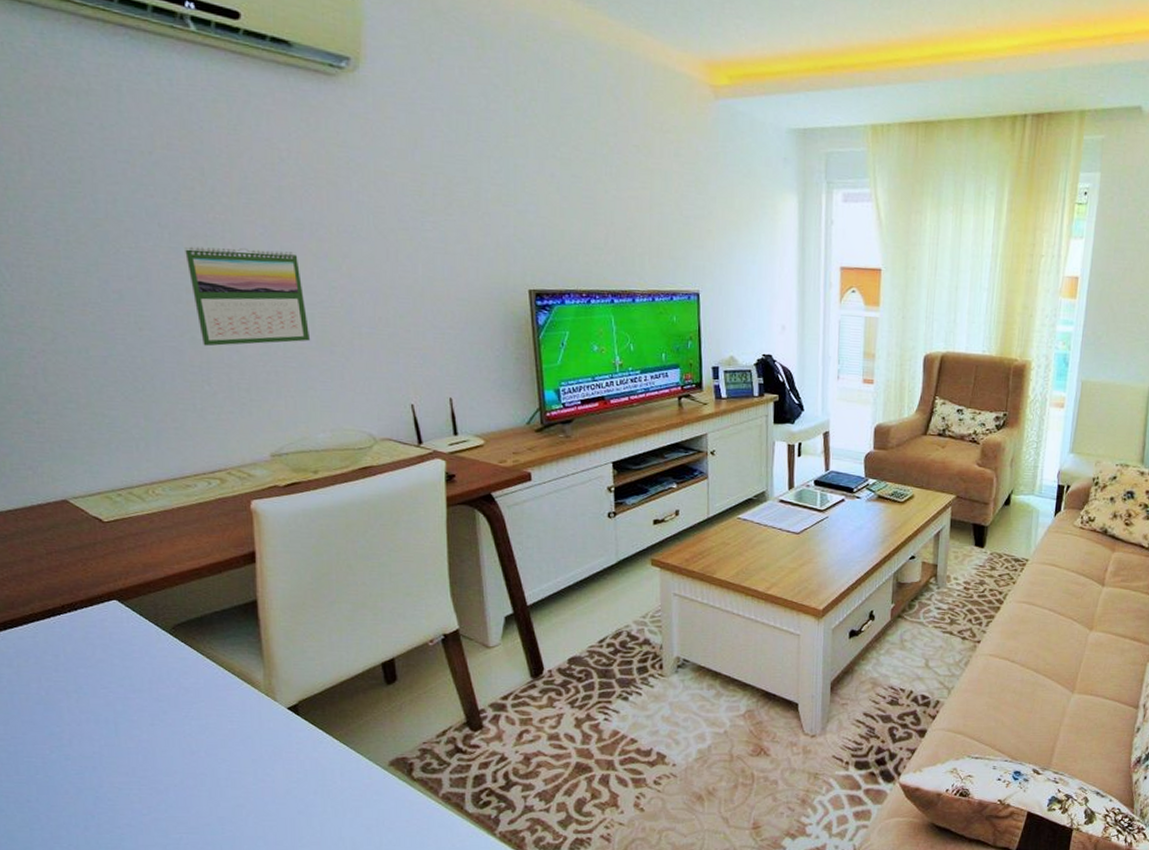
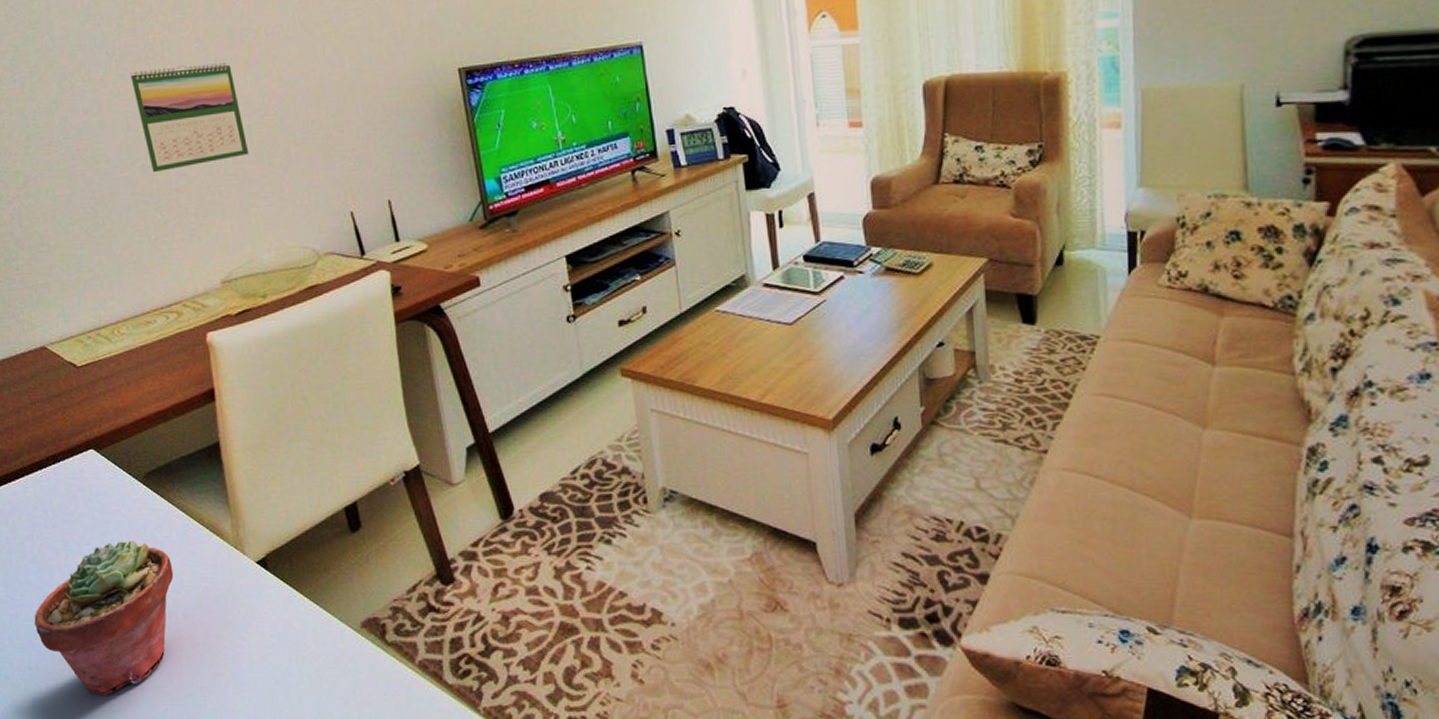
potted succulent: none [37,686,198,826] -> present [34,541,174,697]

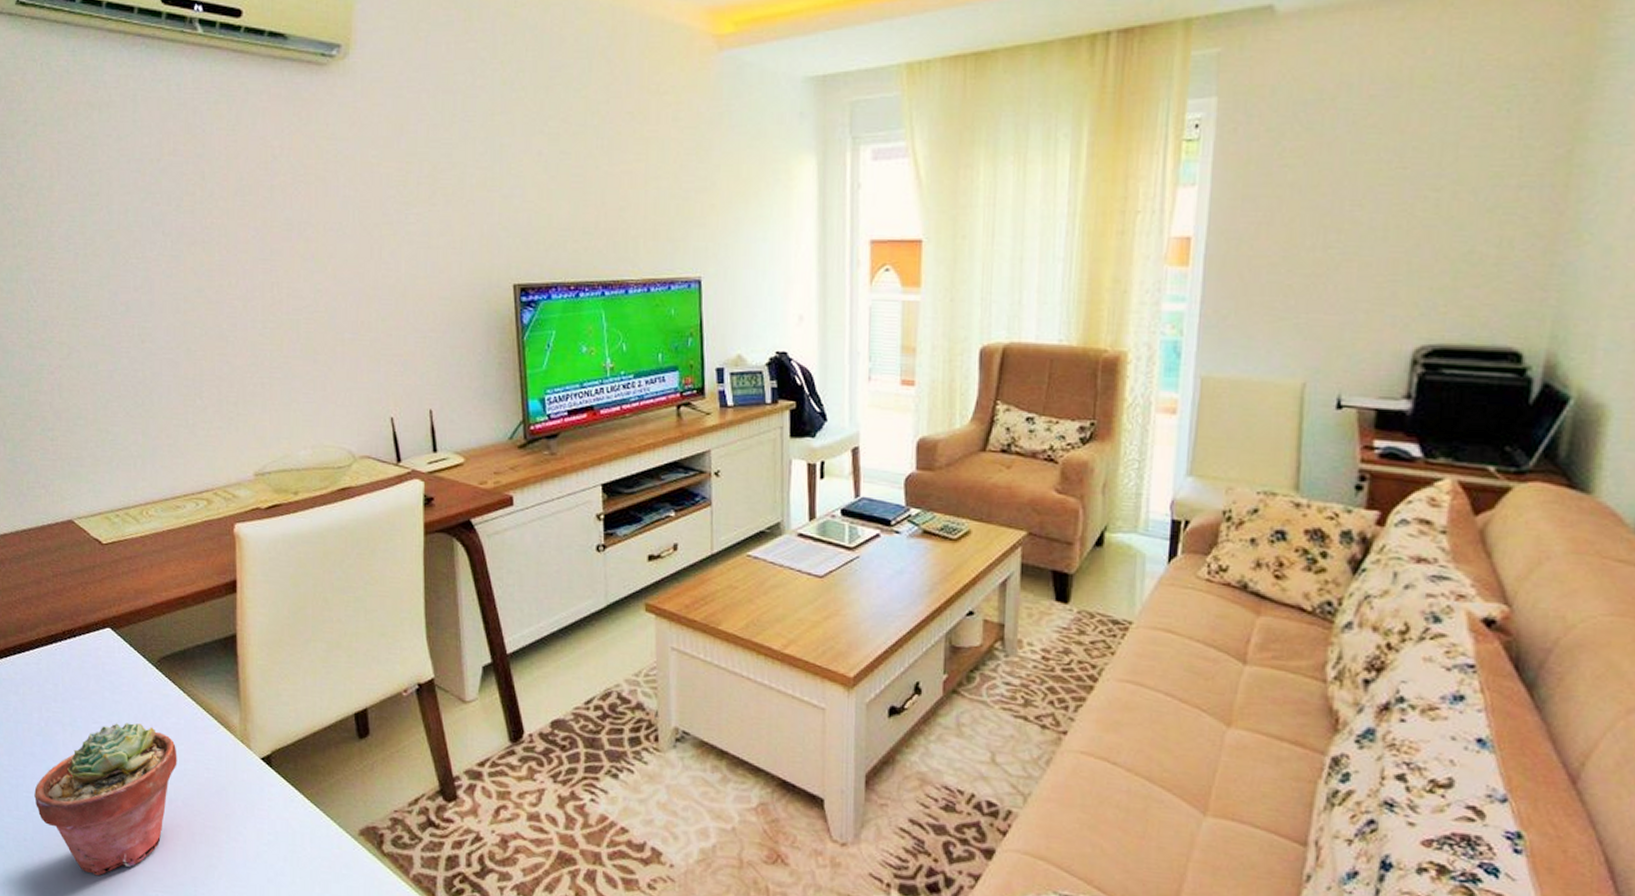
calendar: present [130,62,249,173] -> none [185,252,296,358]

